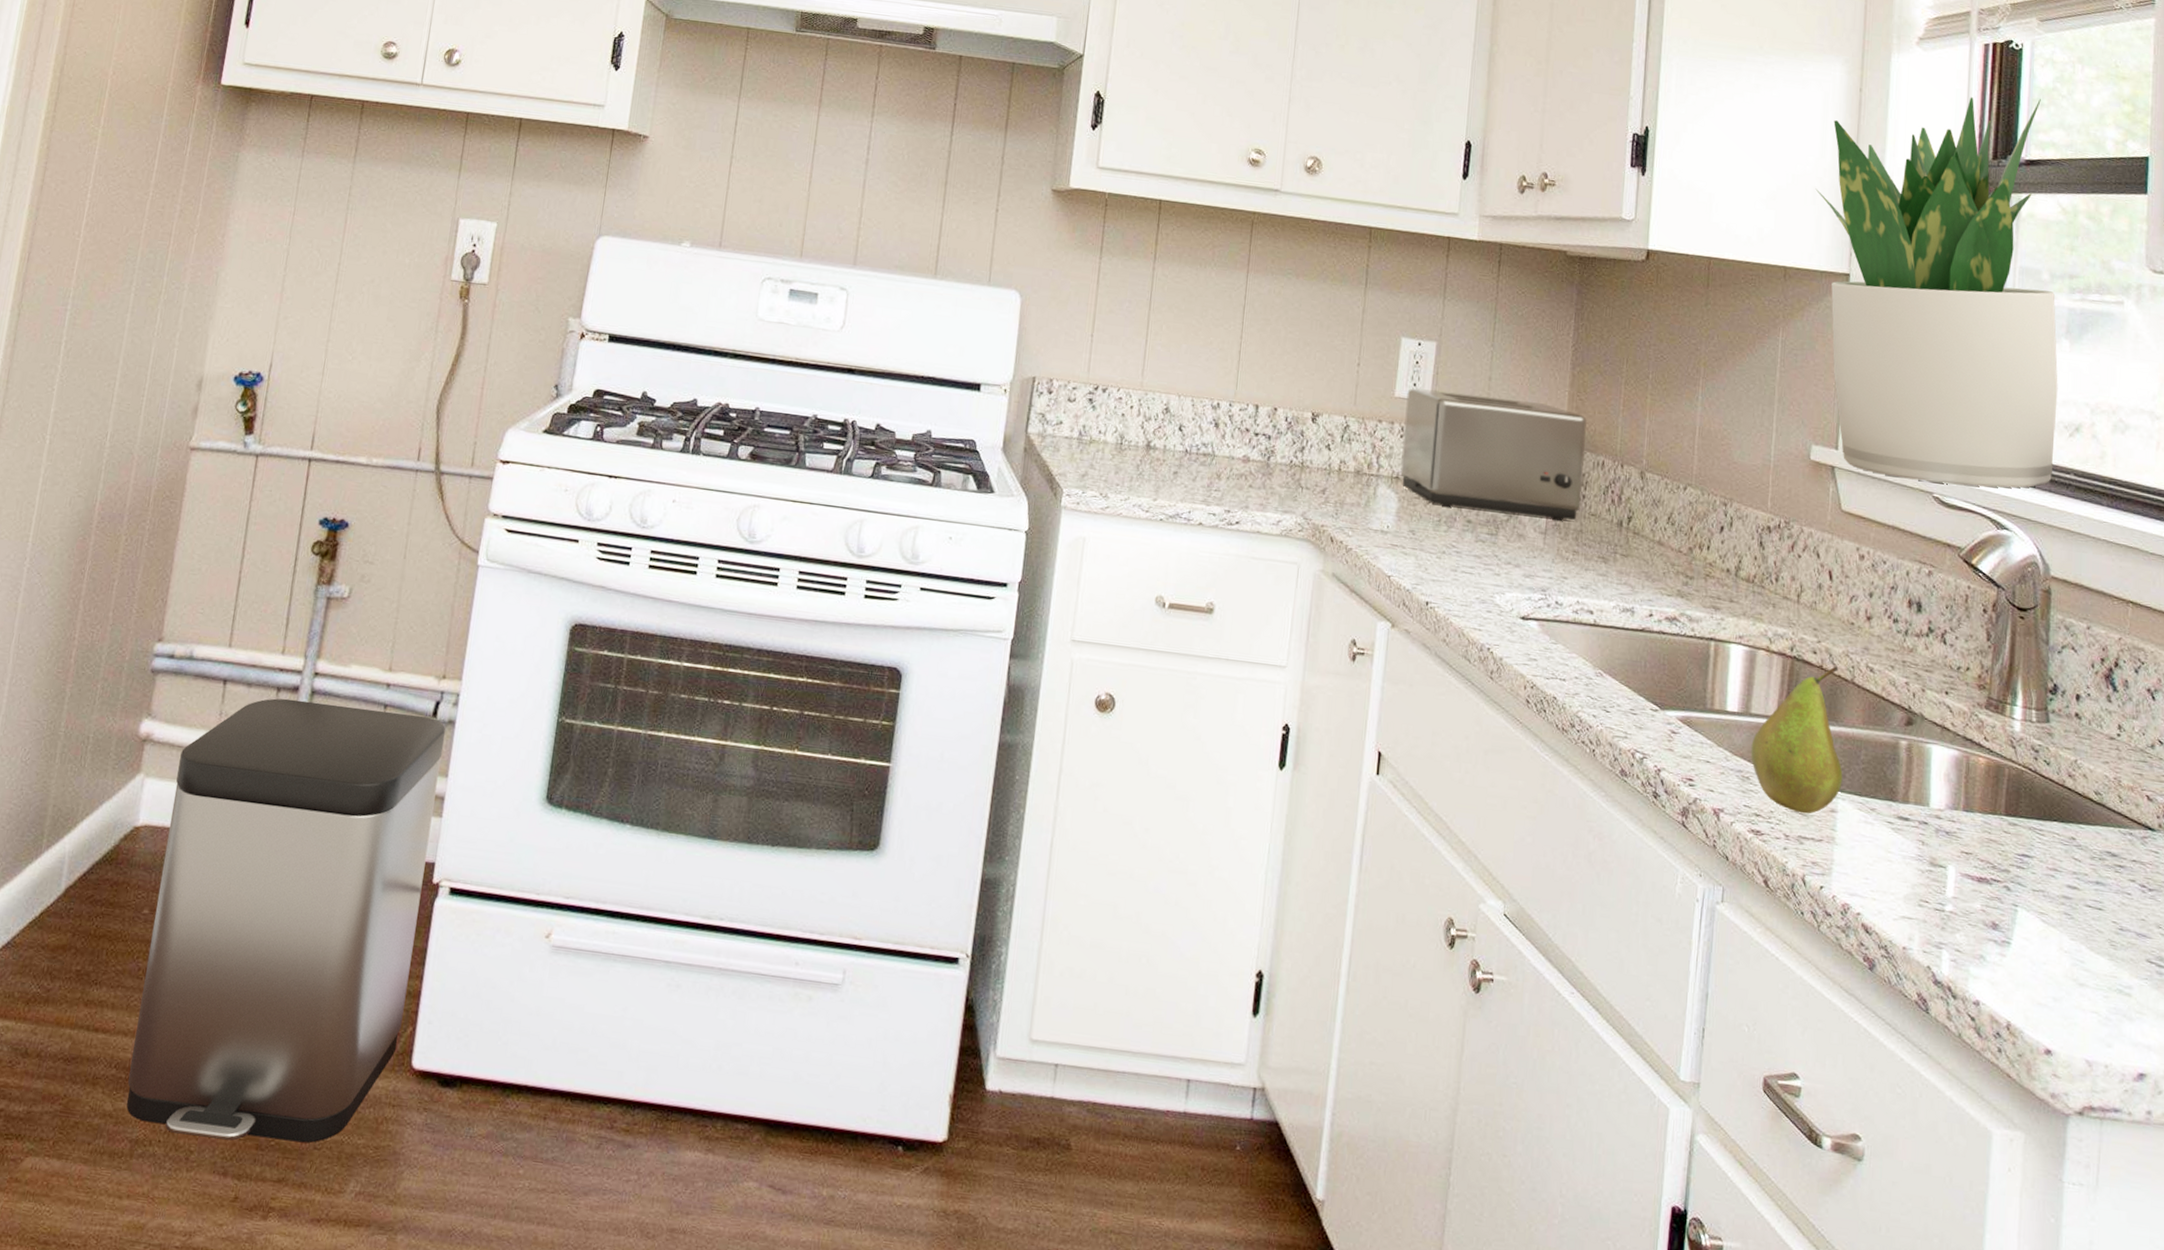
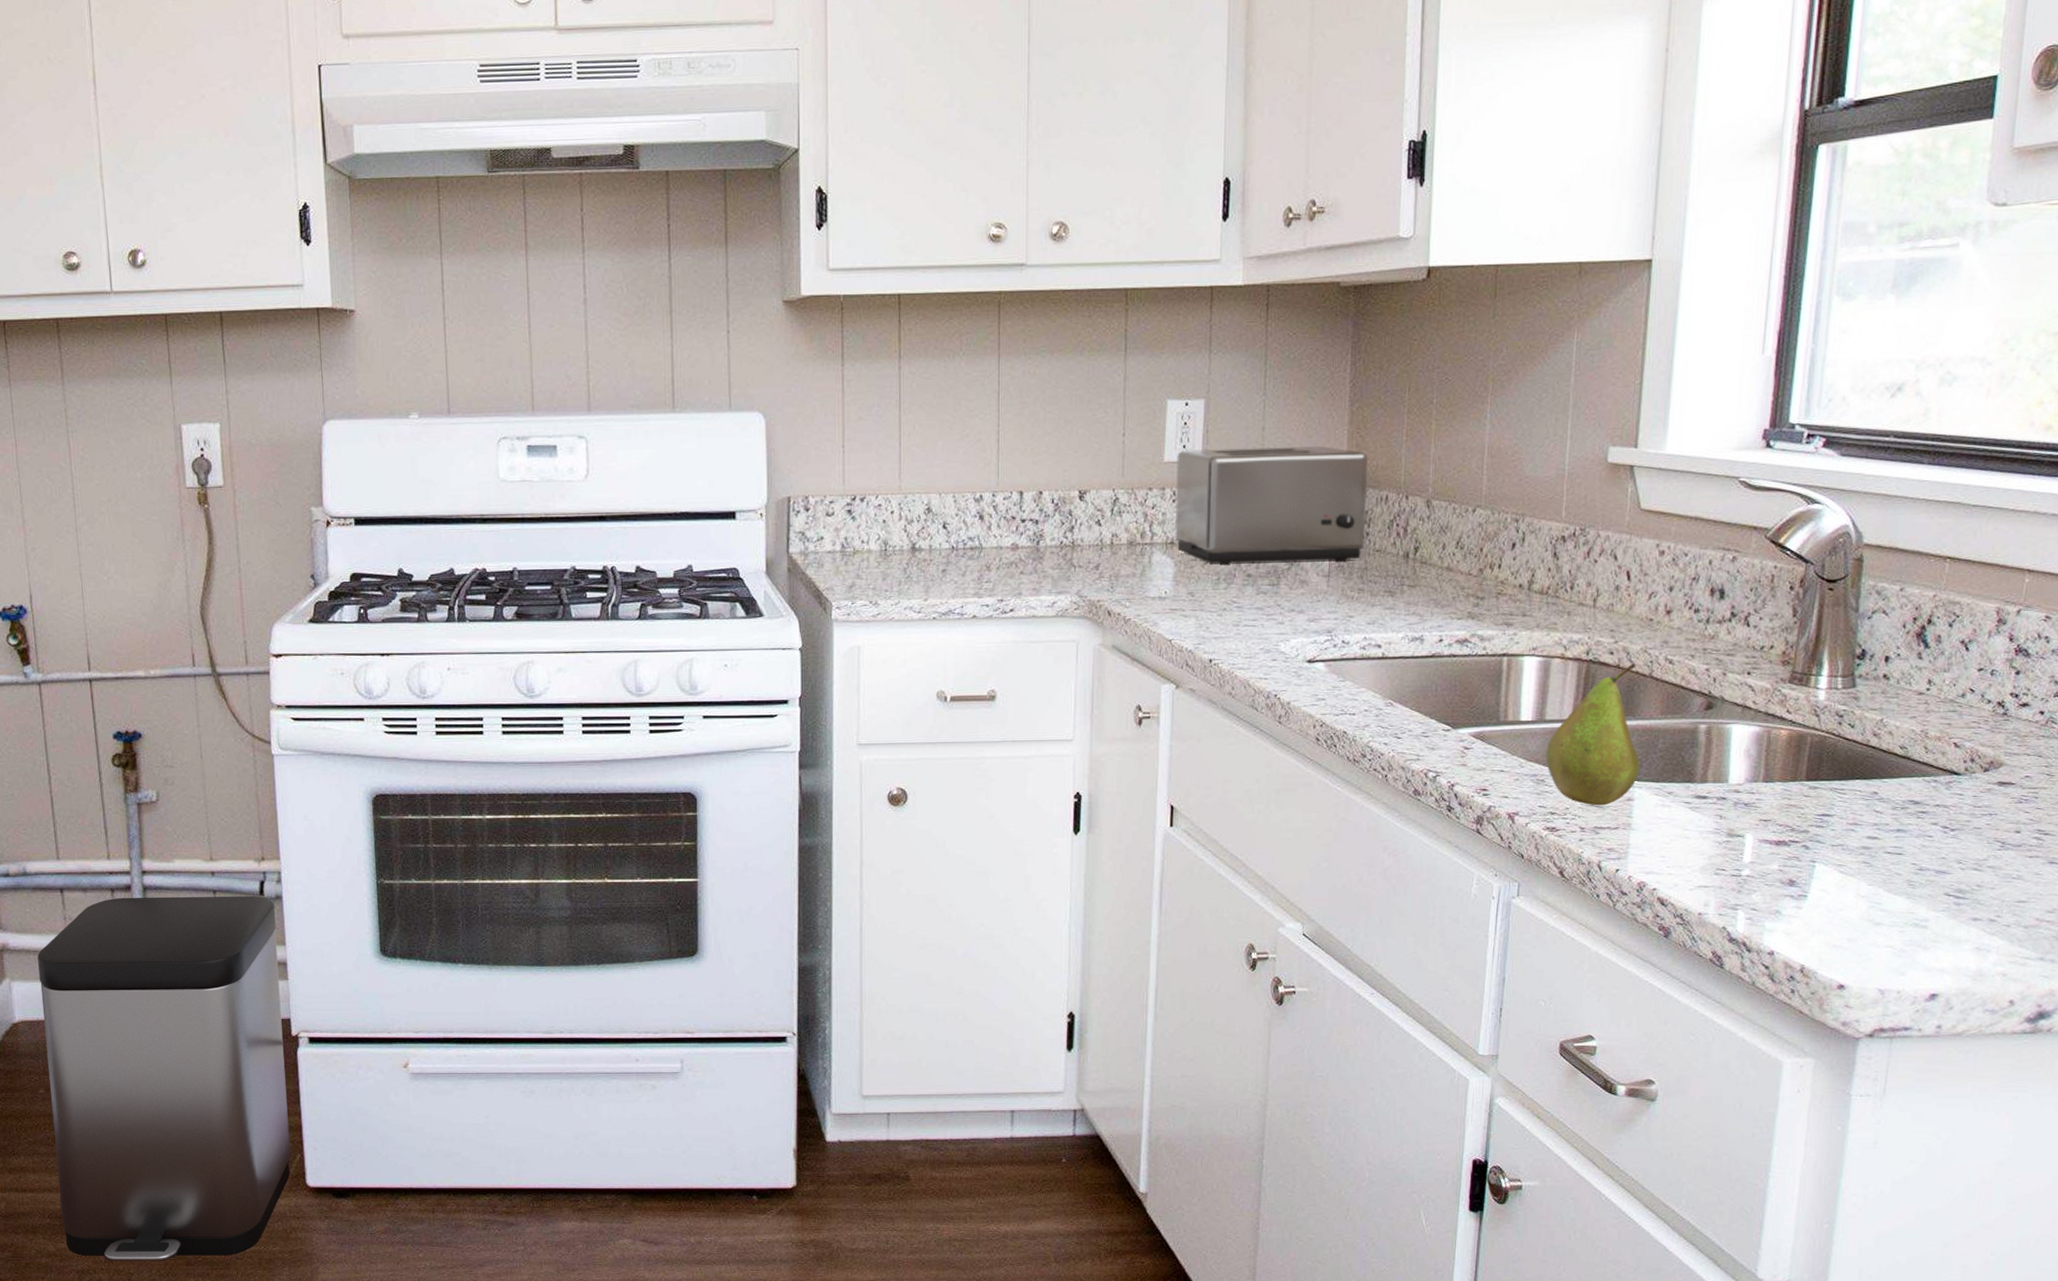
planter: present [1815,97,2058,488] -> none [1614,26,1882,467]

